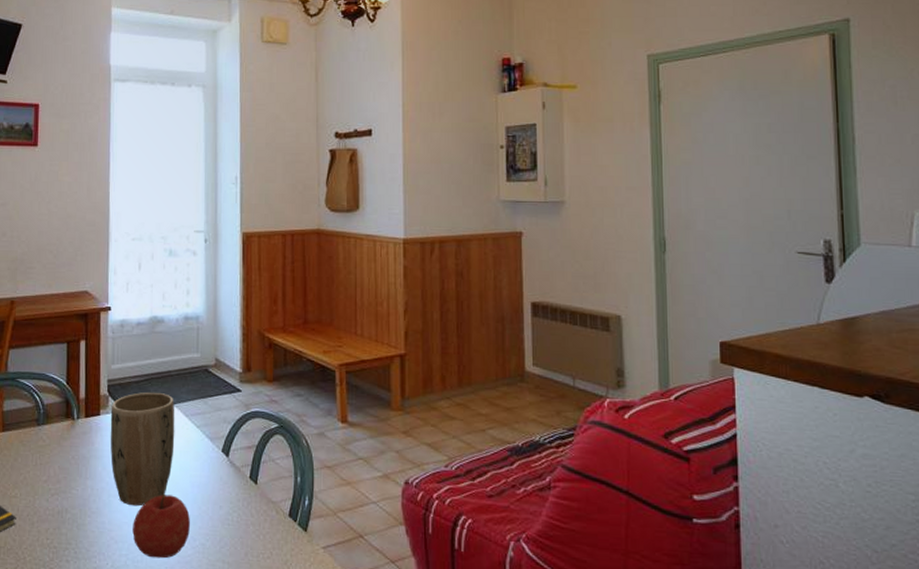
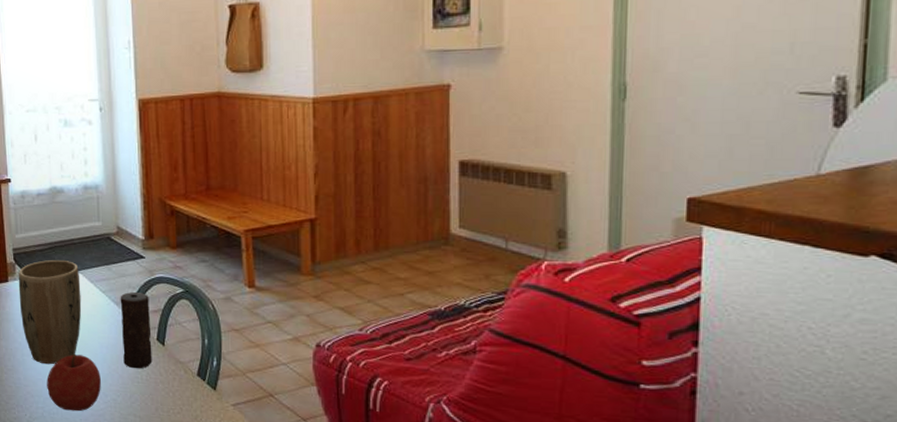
candle: none [214,427,245,510] -> present [120,292,152,369]

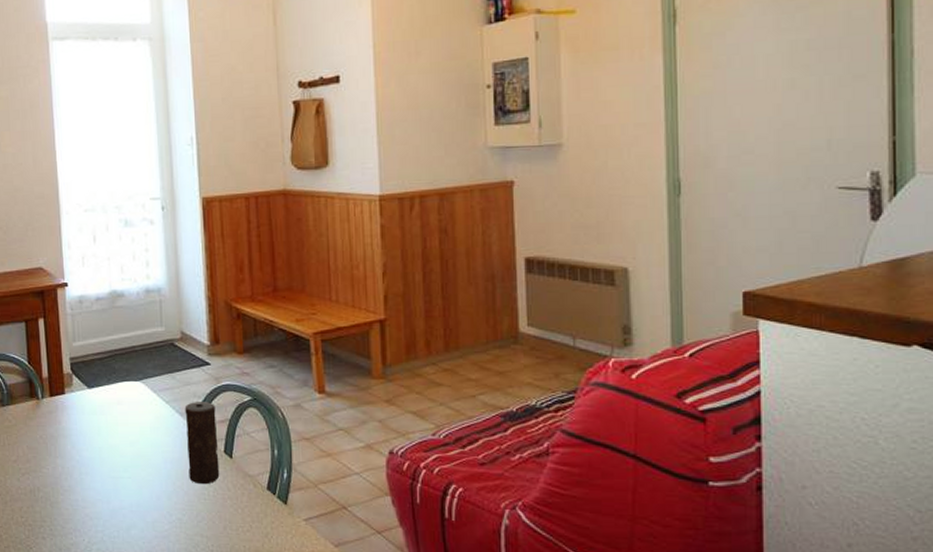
plant pot: present [18,259,82,365] -> none [75,368,144,484]
fruit: present [47,353,101,412] -> none [106,470,165,534]

